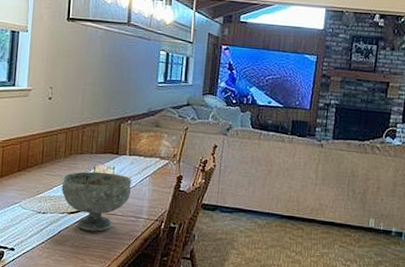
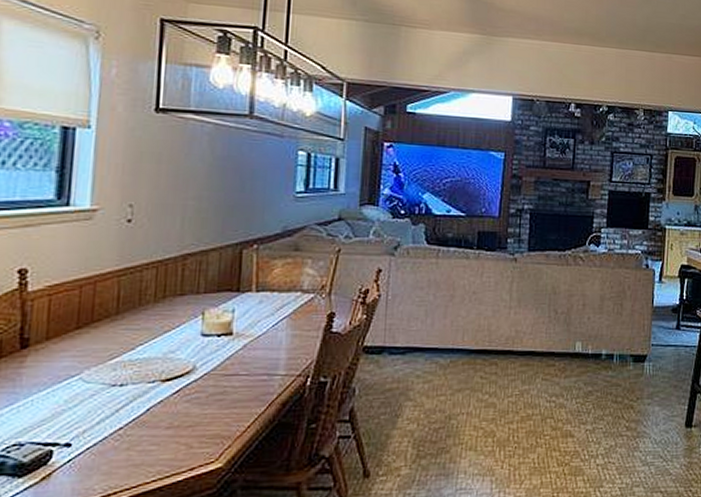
decorative bowl: present [61,171,131,231] -> none [150,318,260,402]

